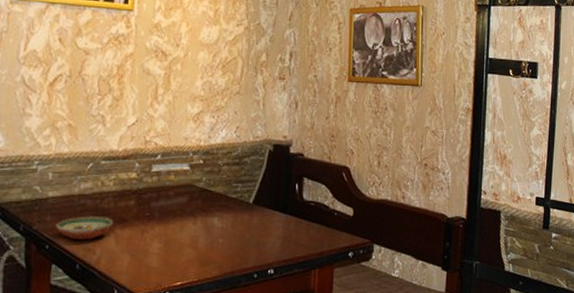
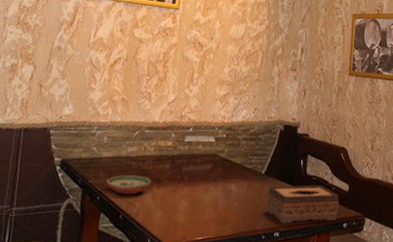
tissue box: none [257,212,343,258] -> present [266,185,339,224]

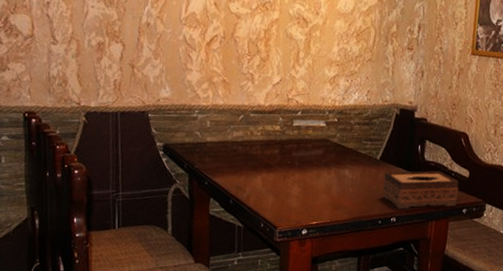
decorative bowl: present [106,174,152,195] -> none [213,160,261,181]

